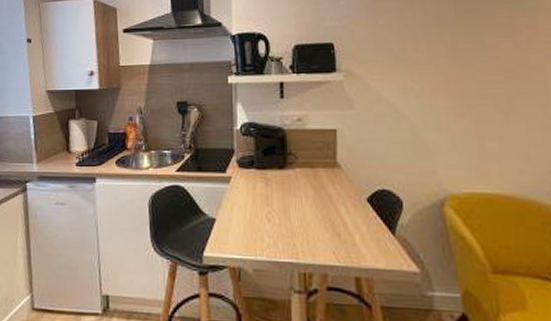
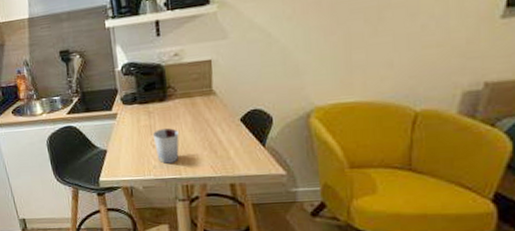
cup: none [268,201,298,243] -> present [152,128,179,164]

